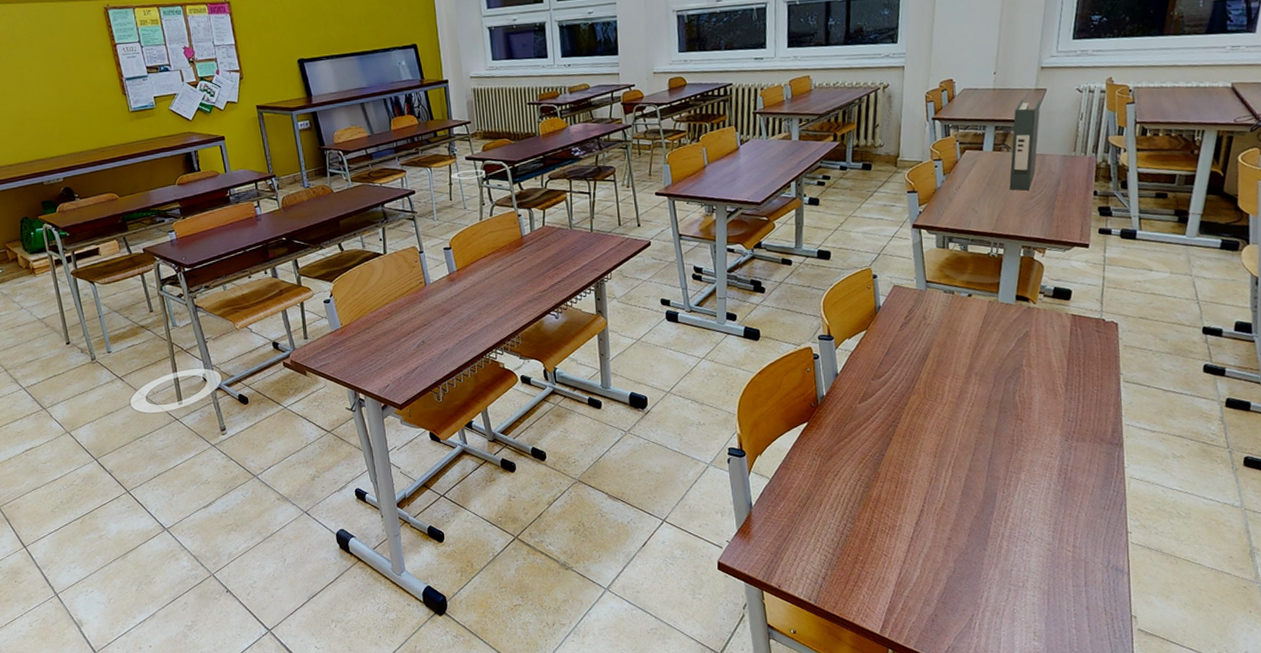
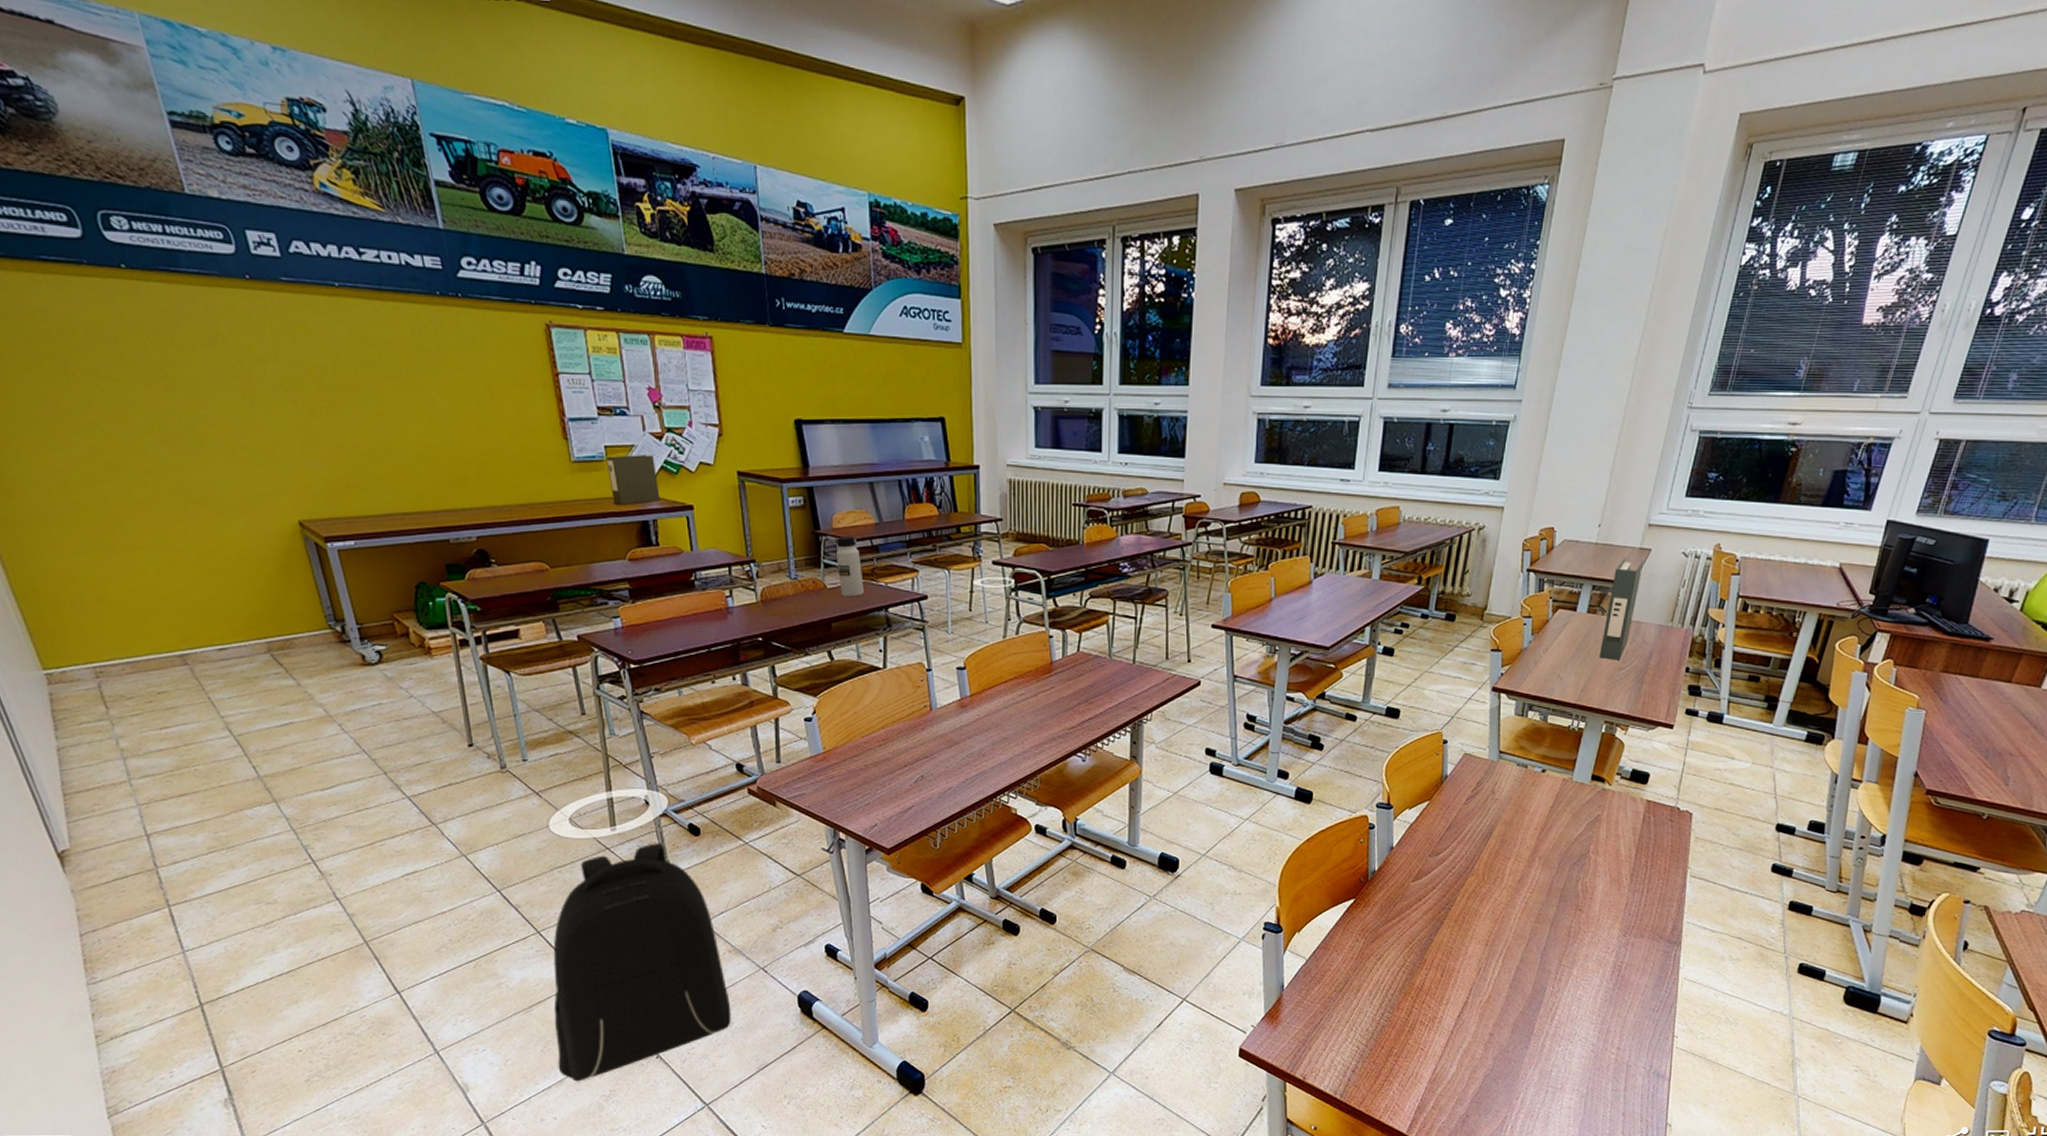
backpack: none [140,412,284,615] -> present [553,843,731,1082]
binder: none [155,100,199,142] -> present [606,455,660,505]
water bottle: none [337,148,364,198] -> present [835,536,865,597]

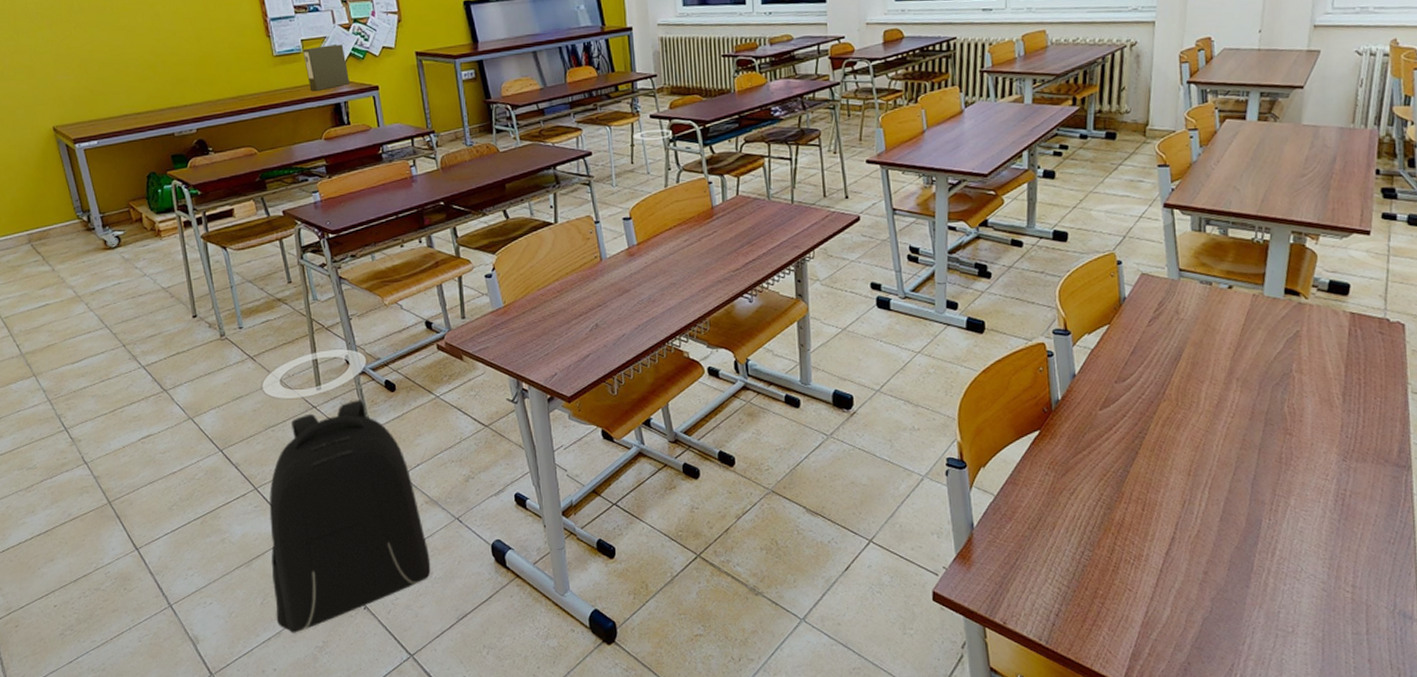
water bottle: present [835,536,865,597] -> none [505,102,534,159]
binder: present [1599,556,1644,660] -> none [1276,60,1314,167]

